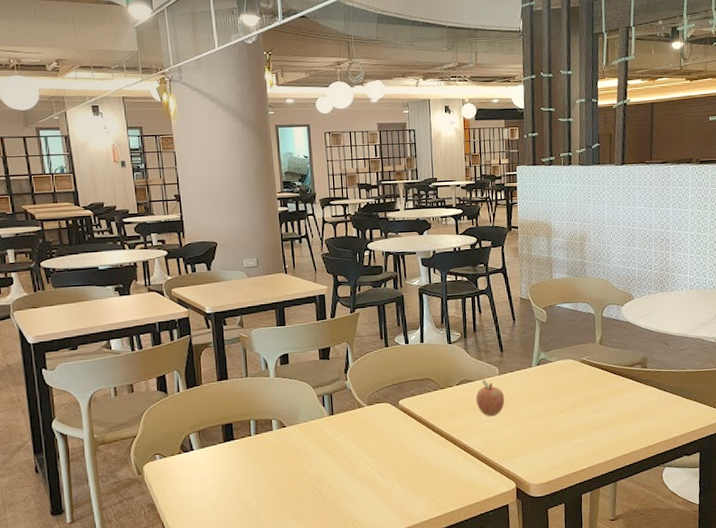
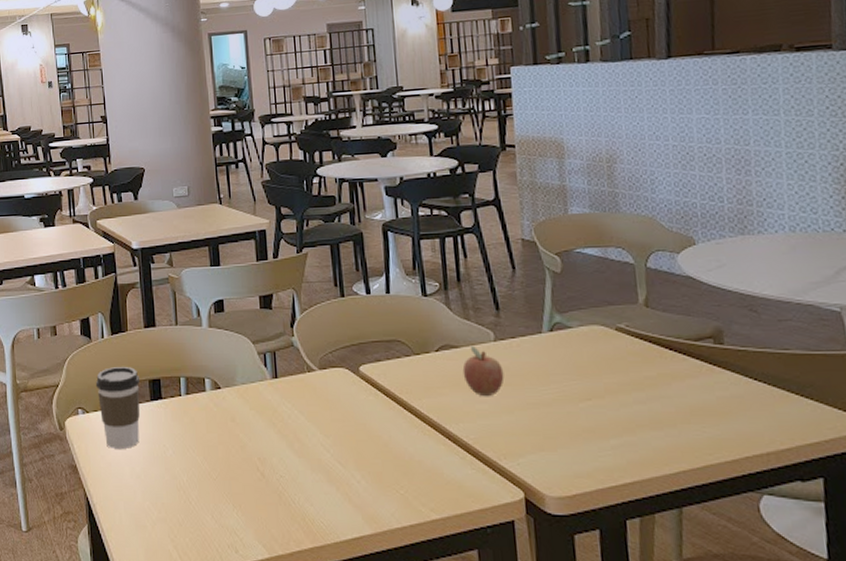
coffee cup: none [172,414,214,486] -> present [95,366,141,449]

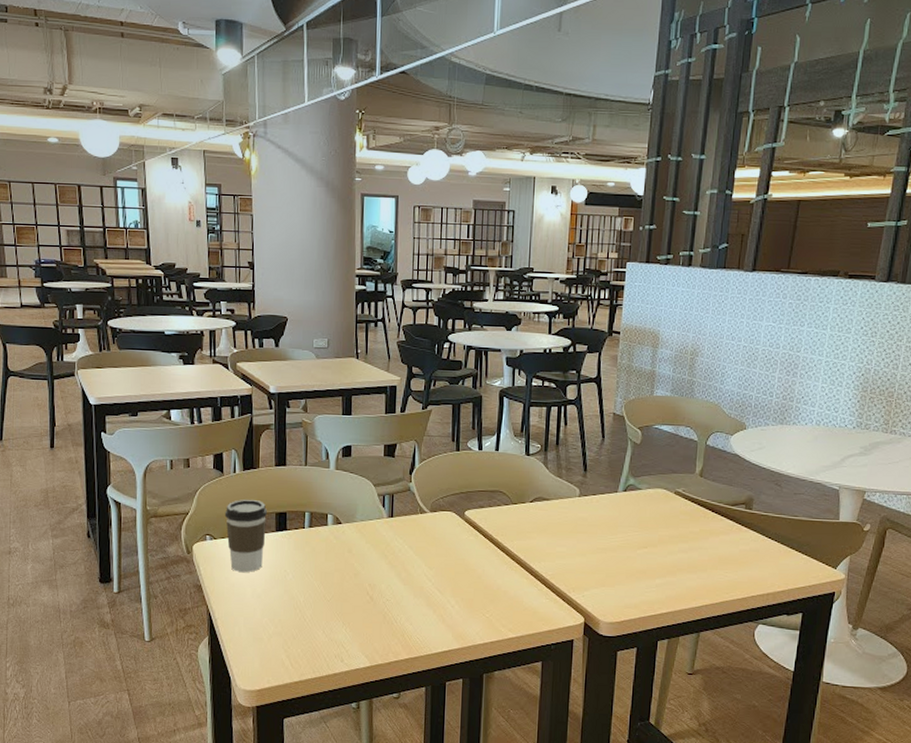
fruit: present [462,345,505,397] -> none [550,499,583,542]

